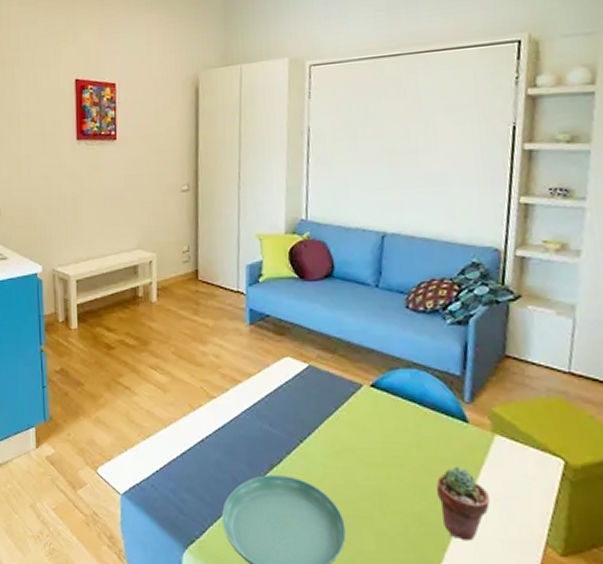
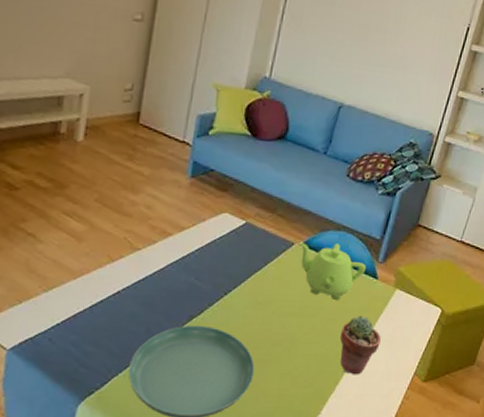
teapot: none [368,382,452,448] -> present [299,241,367,300]

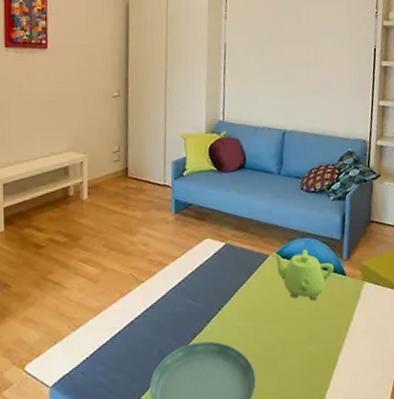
potted succulent: present [340,315,381,375] -> none [324,311,361,369]

